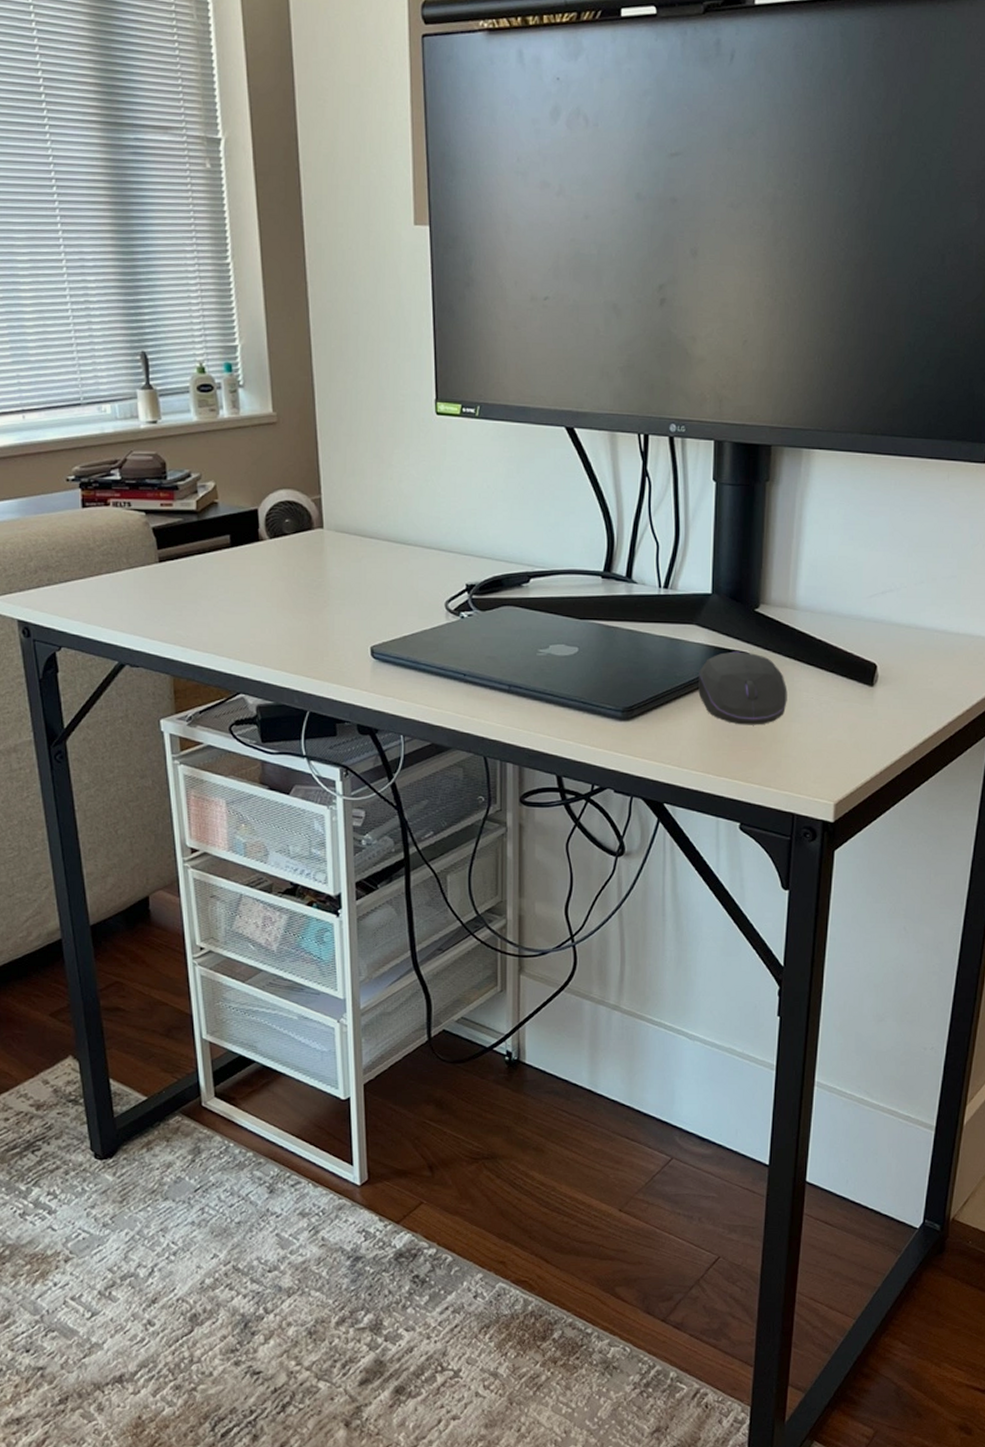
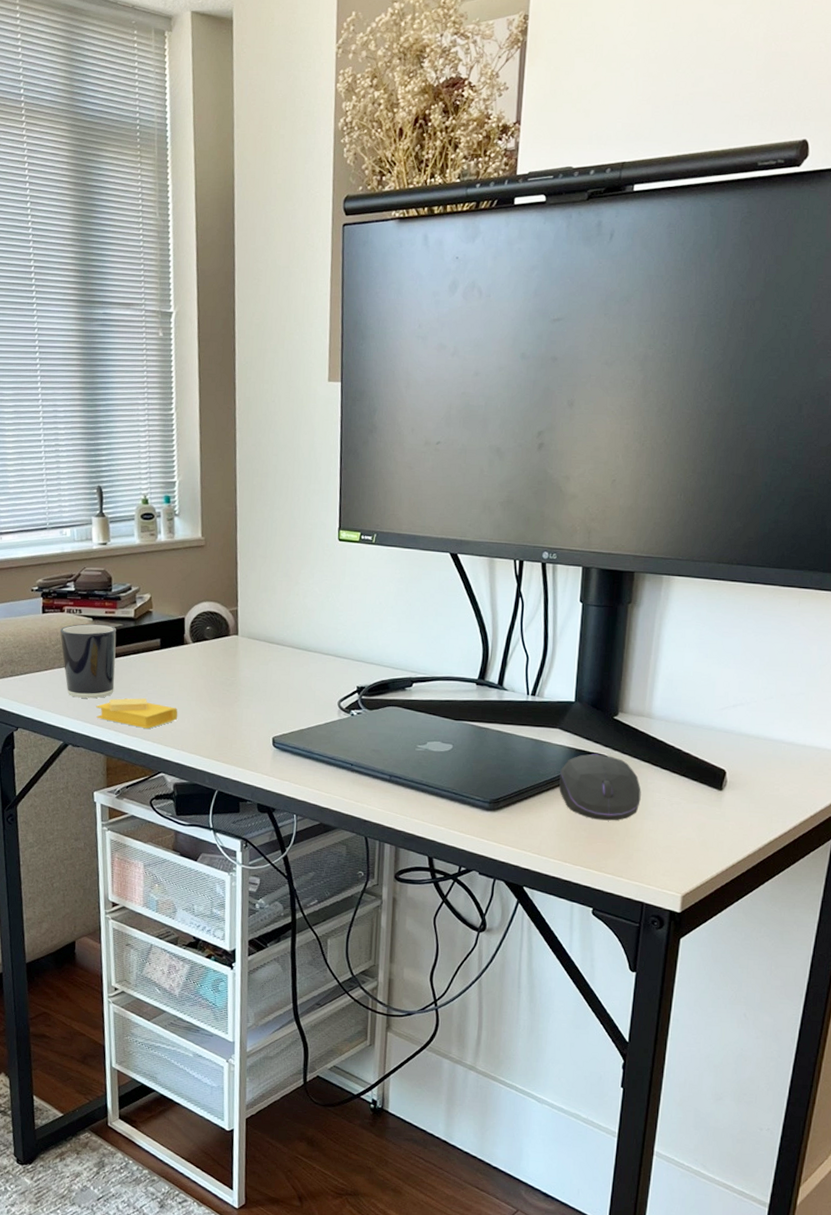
mug: none [105,519,177,609] -> present [59,623,117,699]
sticky notes: none [156,606,257,642] -> present [96,698,178,729]

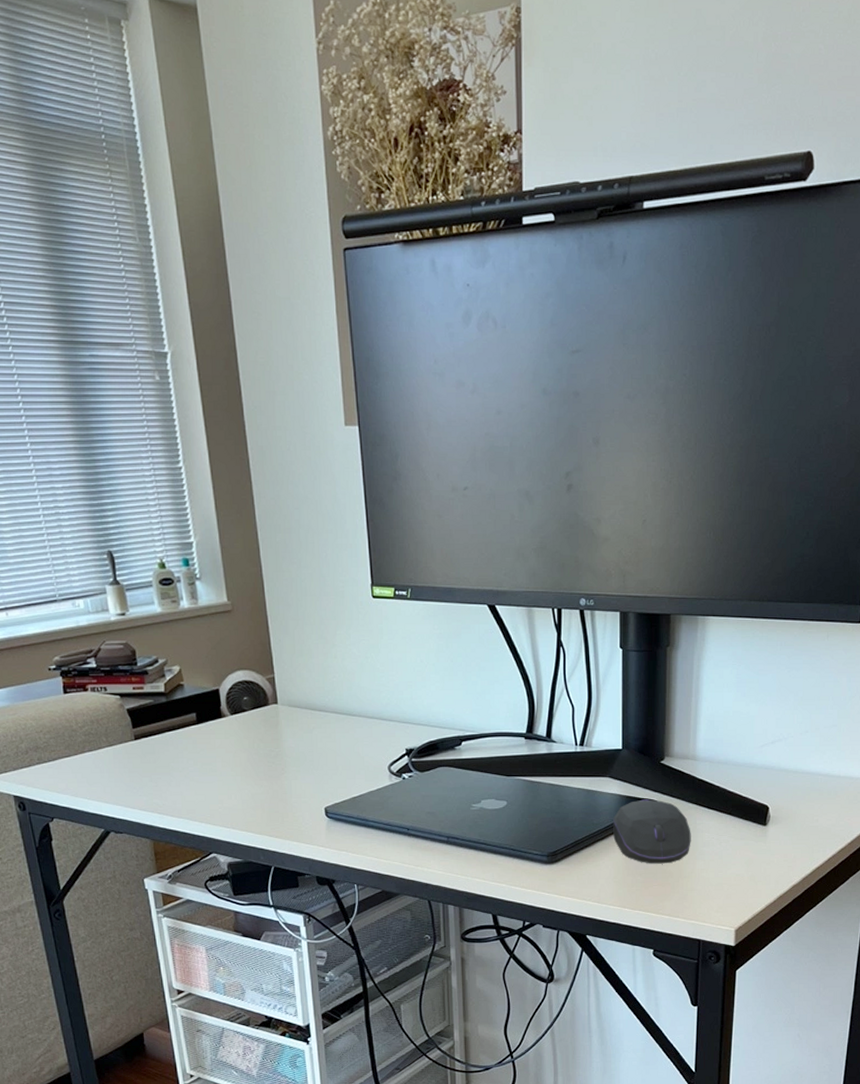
mug: present [59,623,117,699] -> none [85,701,153,782]
sticky notes: present [96,698,178,729] -> none [135,777,224,808]

